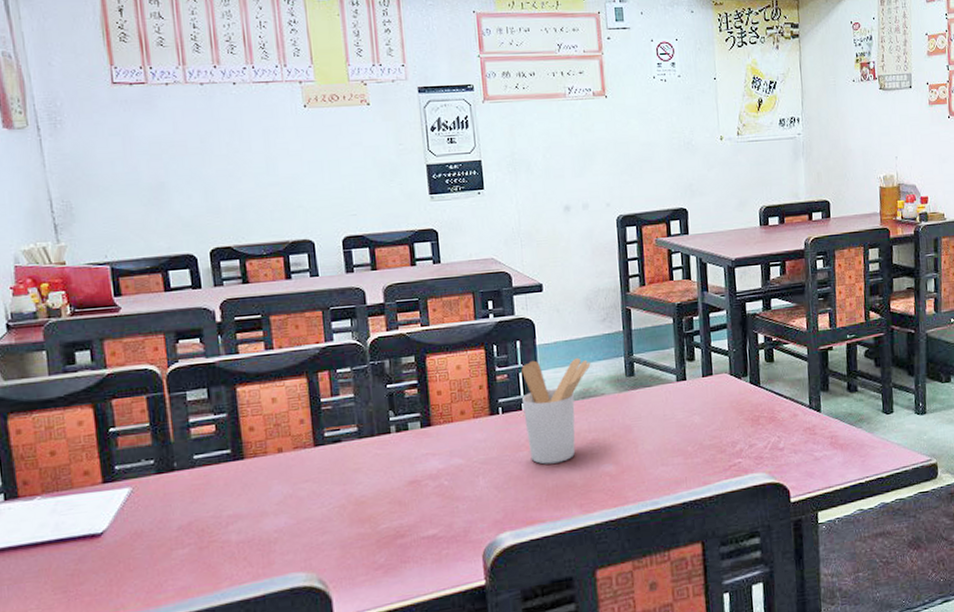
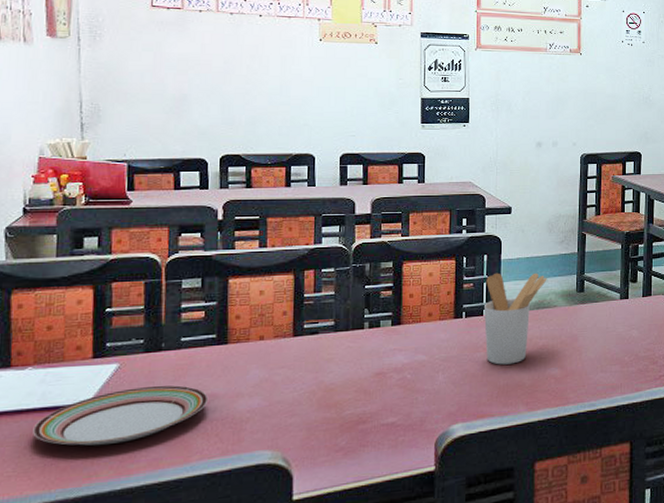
plate: none [51,507,231,578] -> present [33,385,209,446]

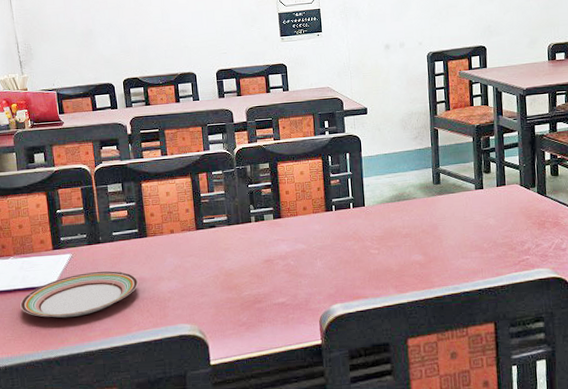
utensil holder: present [484,272,547,365] -> none [350,167,405,252]

